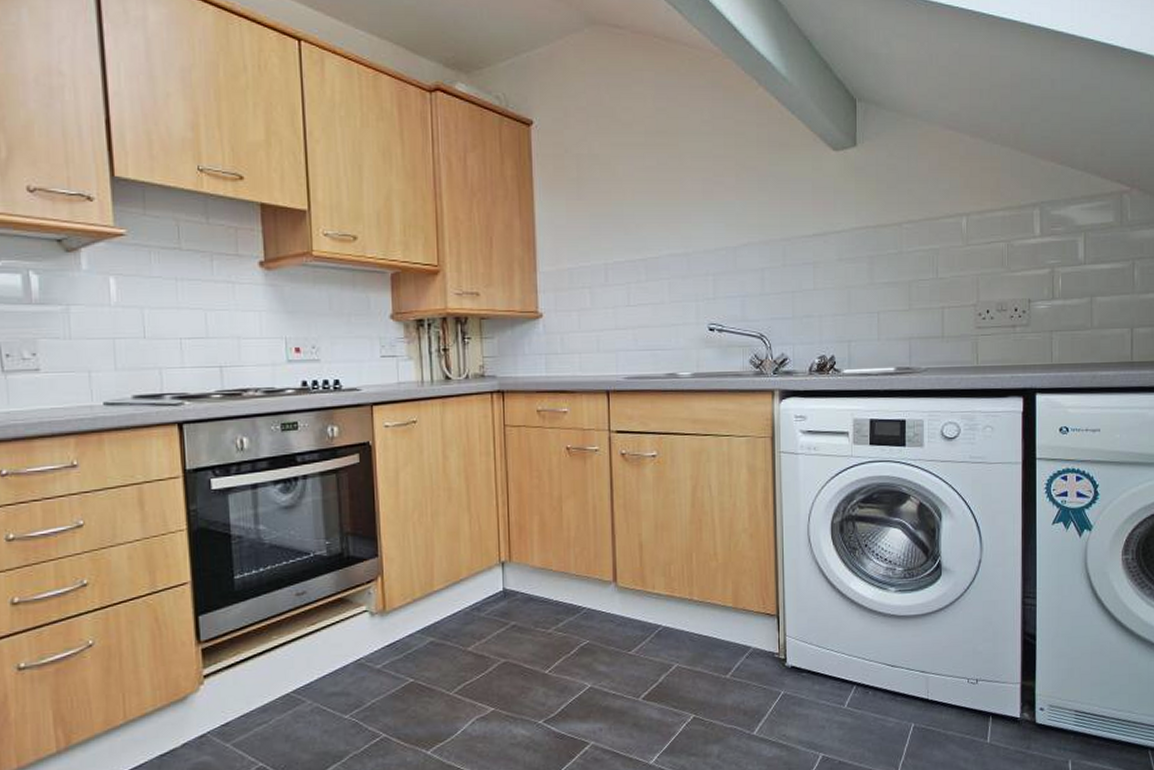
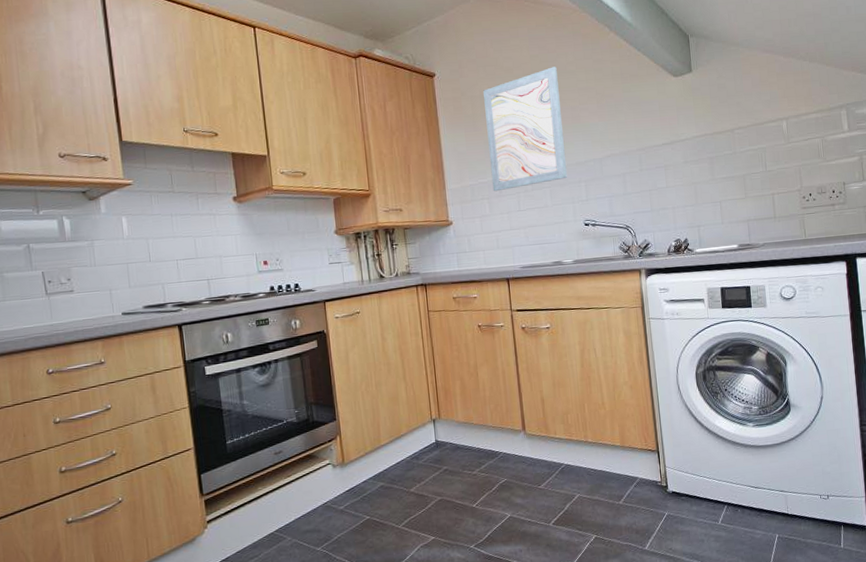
wall art: none [593,125,692,280] -> present [483,66,568,192]

